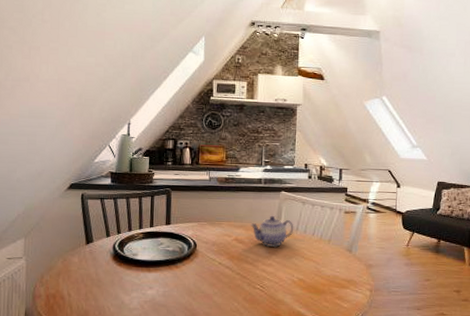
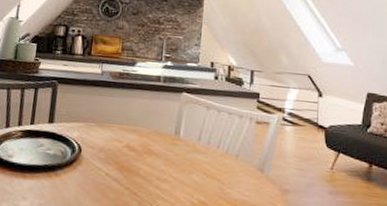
teapot: present [250,215,294,248] -> none [145,120,196,160]

